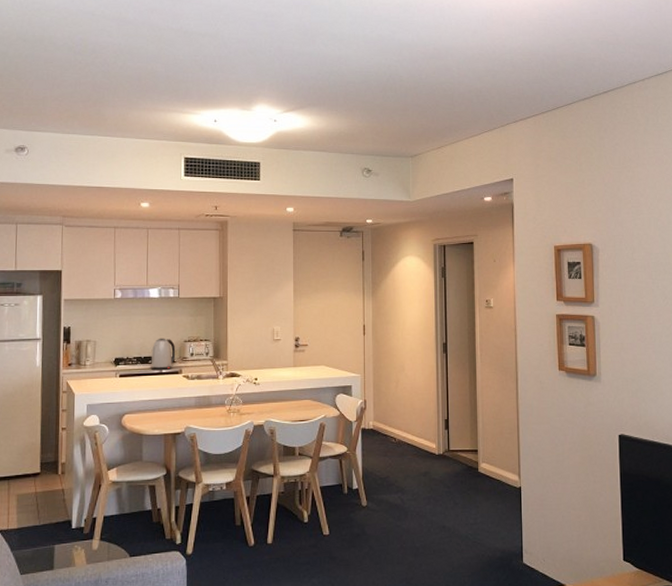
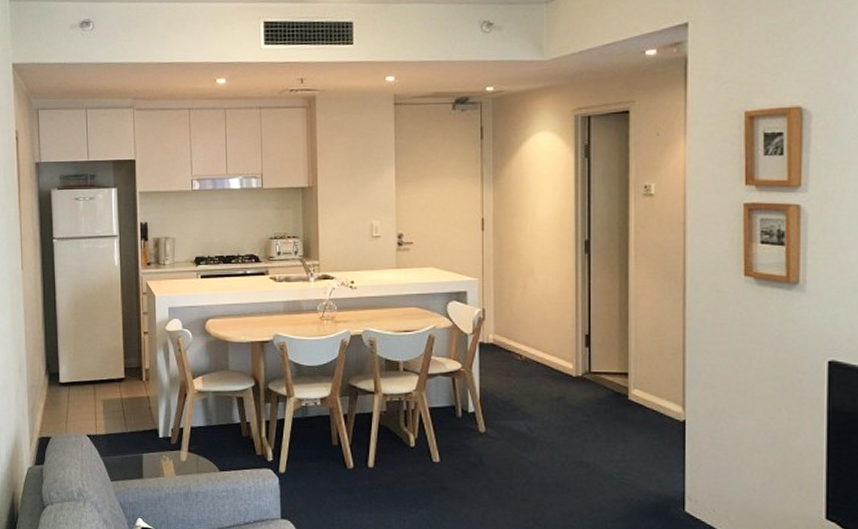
kettle: present [151,338,176,370] -> none [234,234,261,270]

